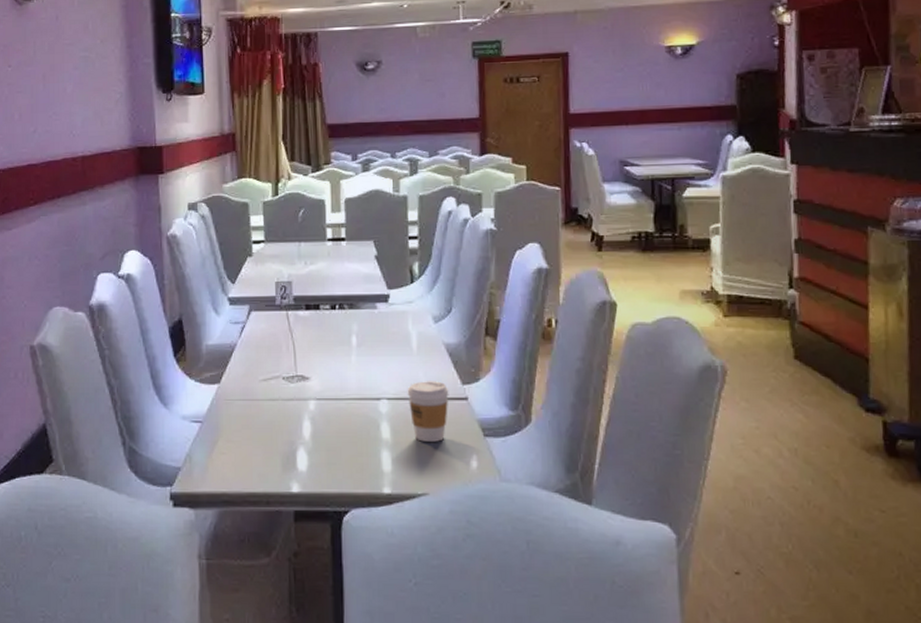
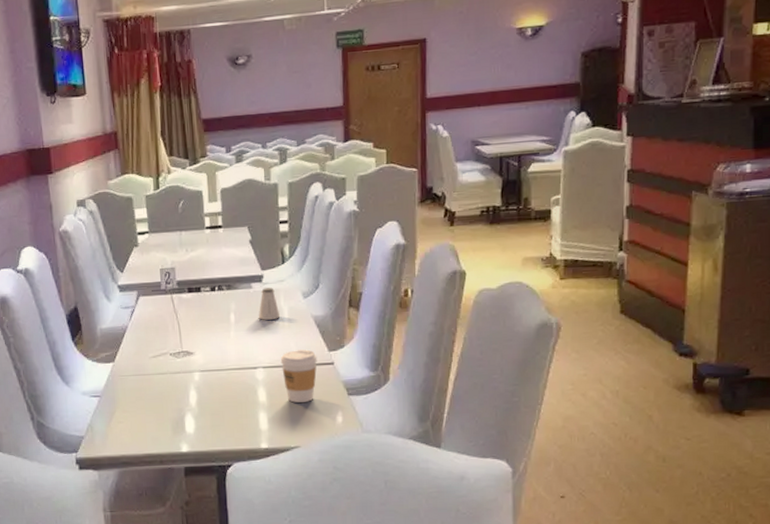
saltshaker: none [383,309,408,345] -> present [258,287,281,320]

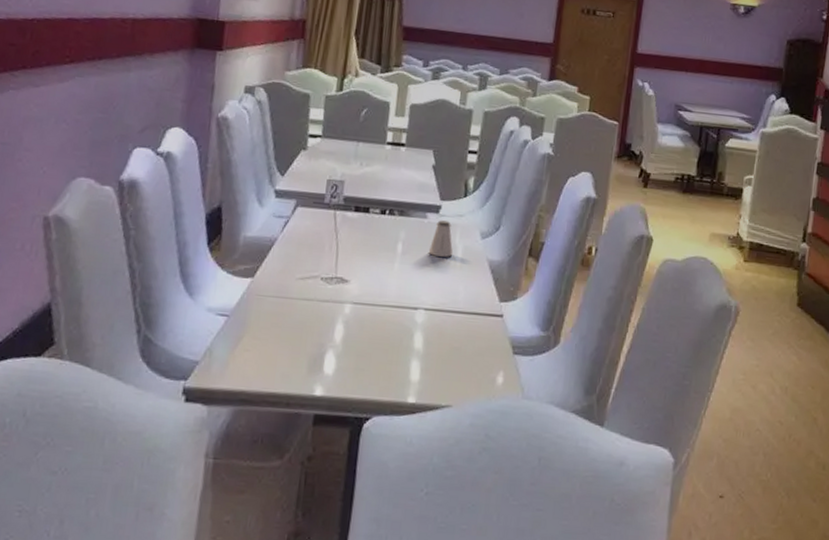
coffee cup: present [280,349,317,403] -> none [445,295,486,356]

